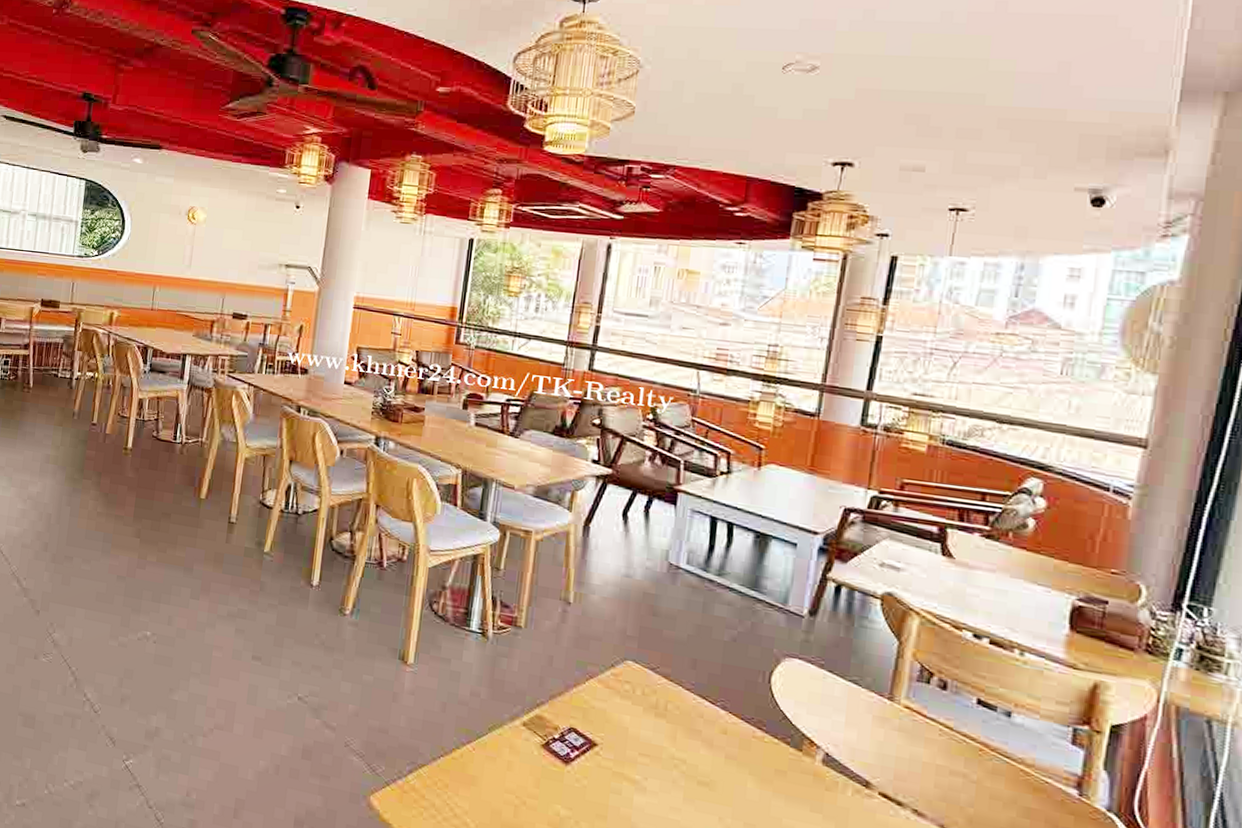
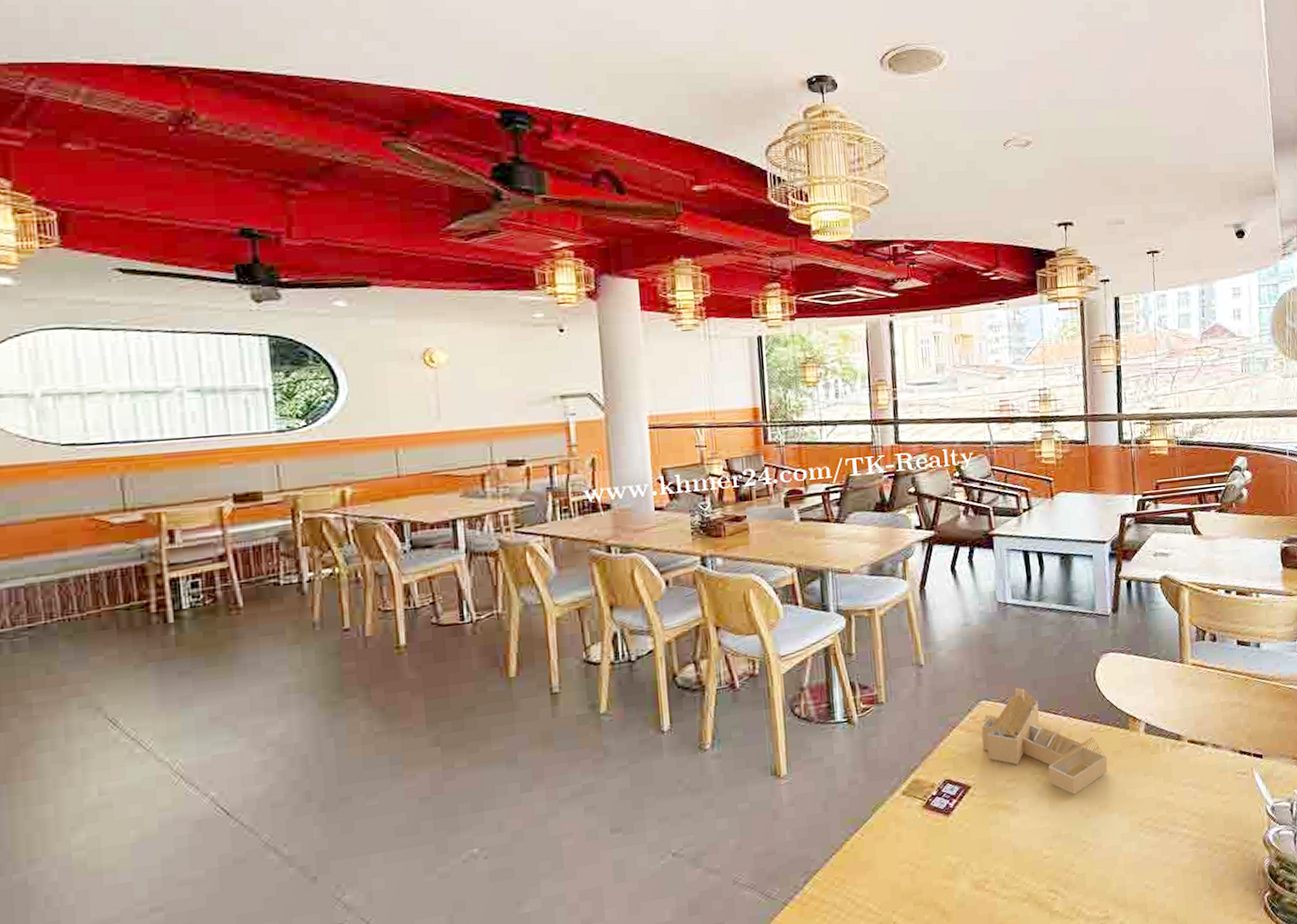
house frame: none [619,660,766,799] -> present [981,688,1108,795]

